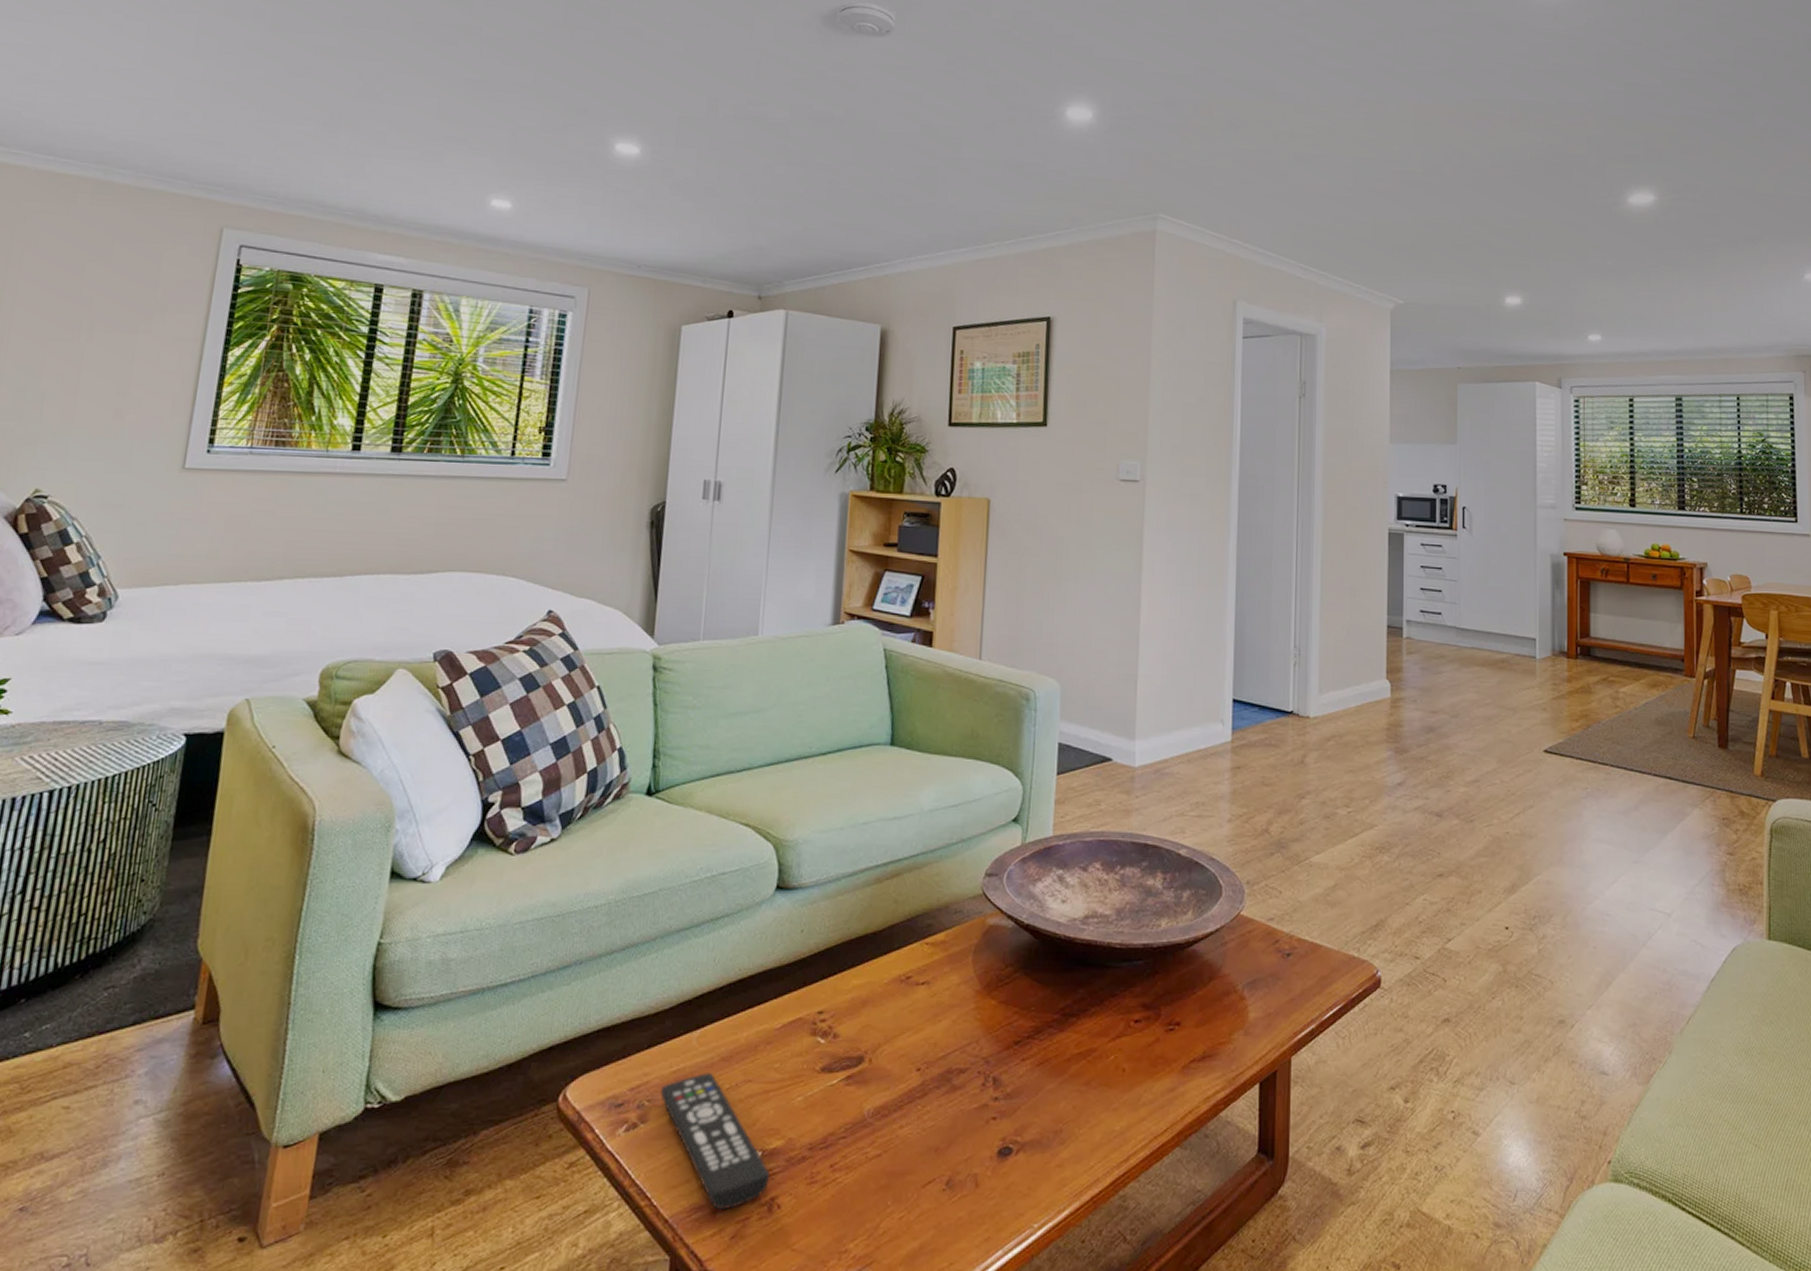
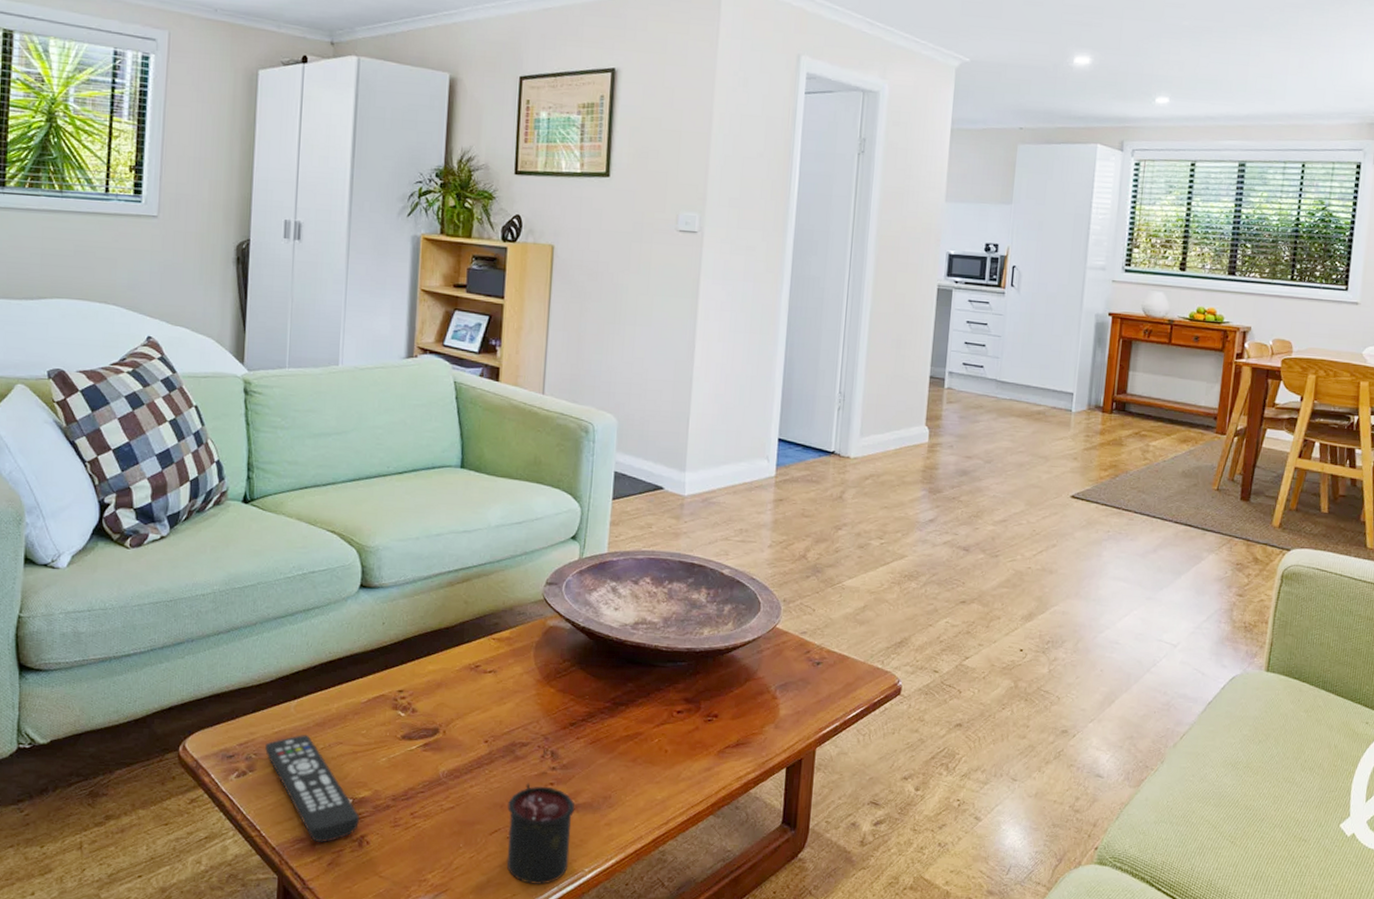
candle: none [942,1118,1022,1248] -> present [507,783,575,884]

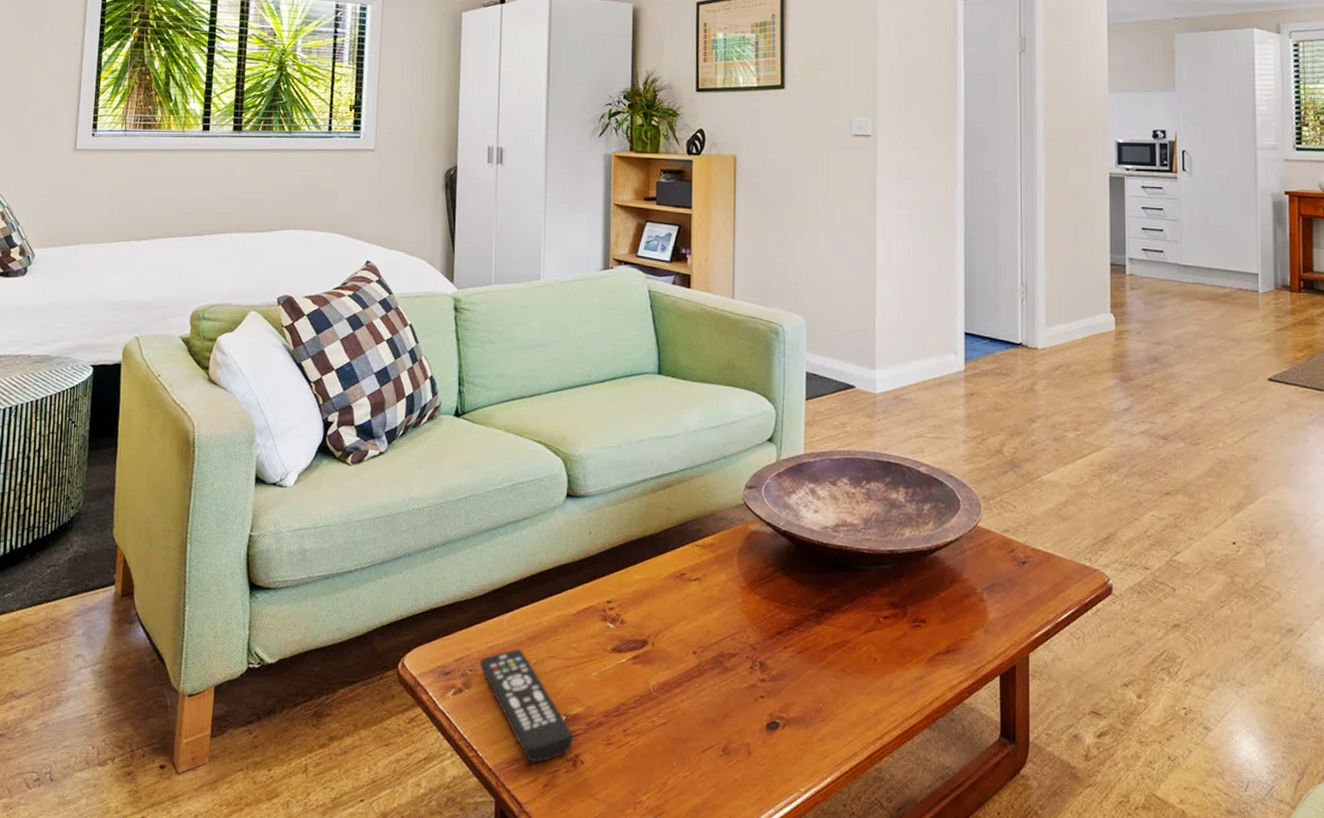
candle: present [507,783,575,884] -> none [719,696,787,806]

